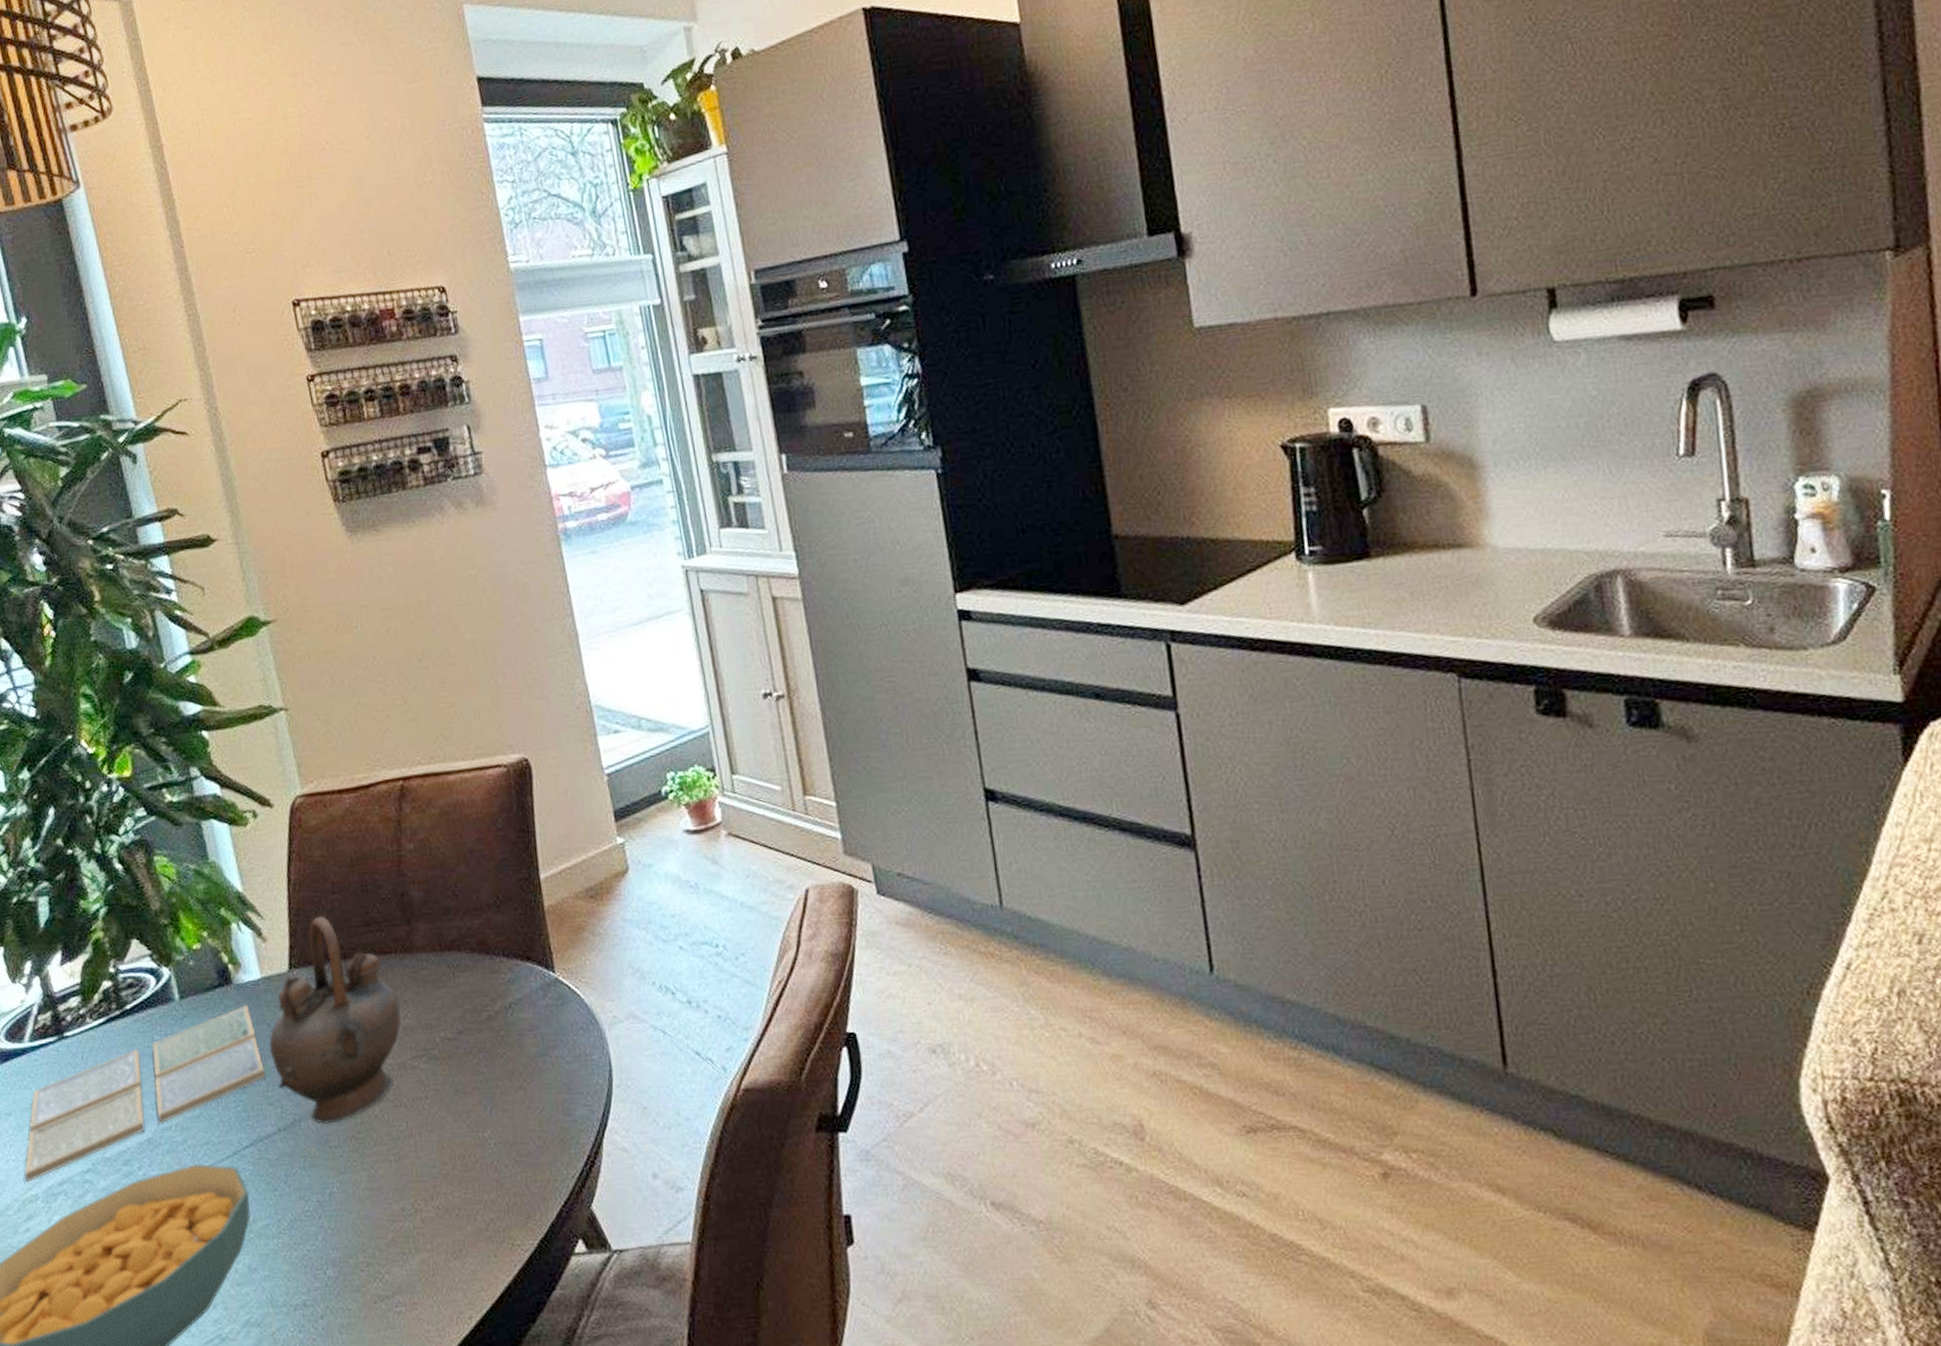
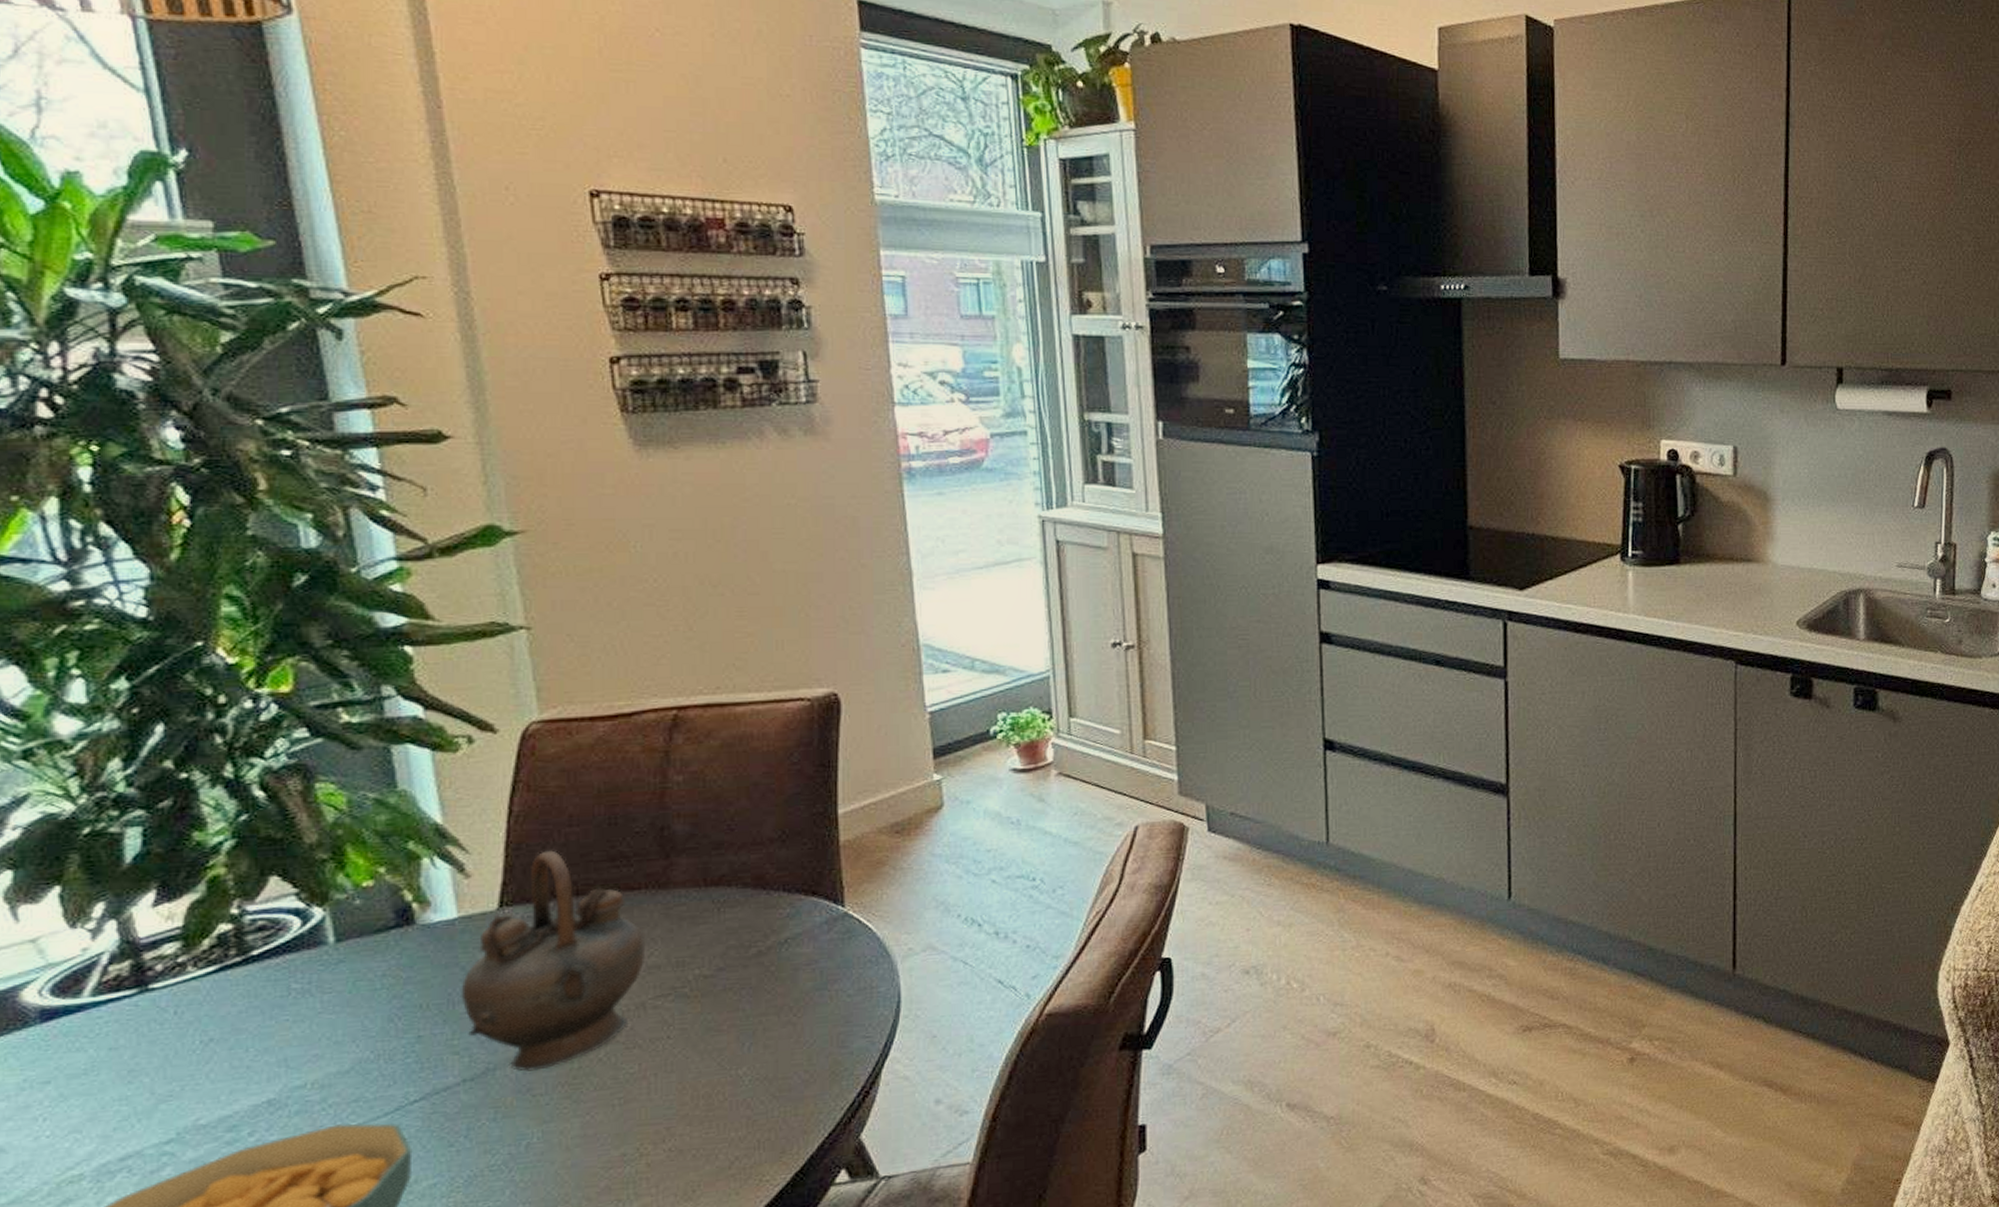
drink coaster: present [24,1005,265,1183] -> none [64,947,451,1161]

